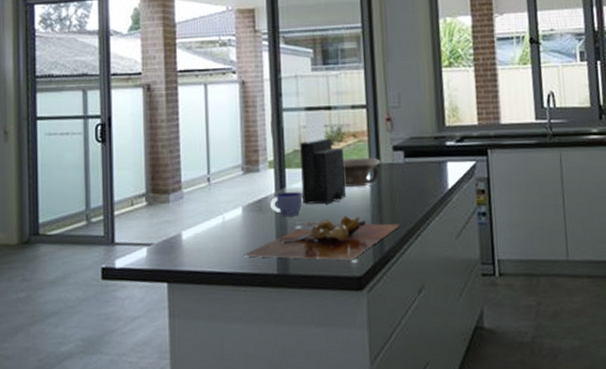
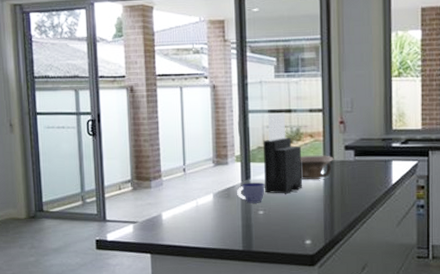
cutting board: present [243,216,400,260] -> none [214,204,349,241]

